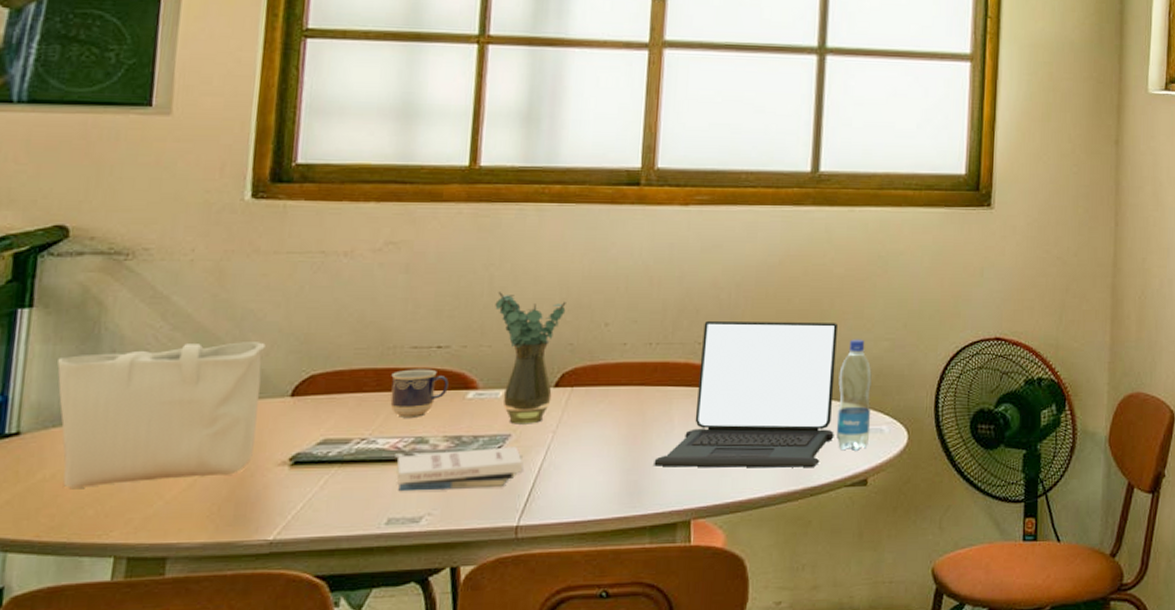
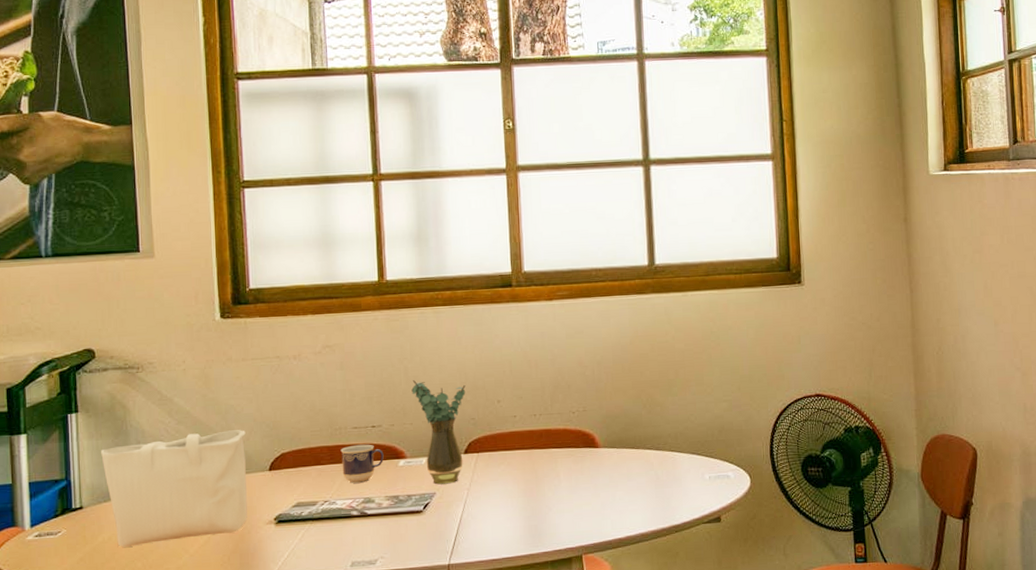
books: present [396,446,524,492] -> none [353,502,448,541]
laptop: present [654,320,838,468] -> none [548,389,690,513]
bottle: present [836,339,872,451] -> none [688,402,719,494]

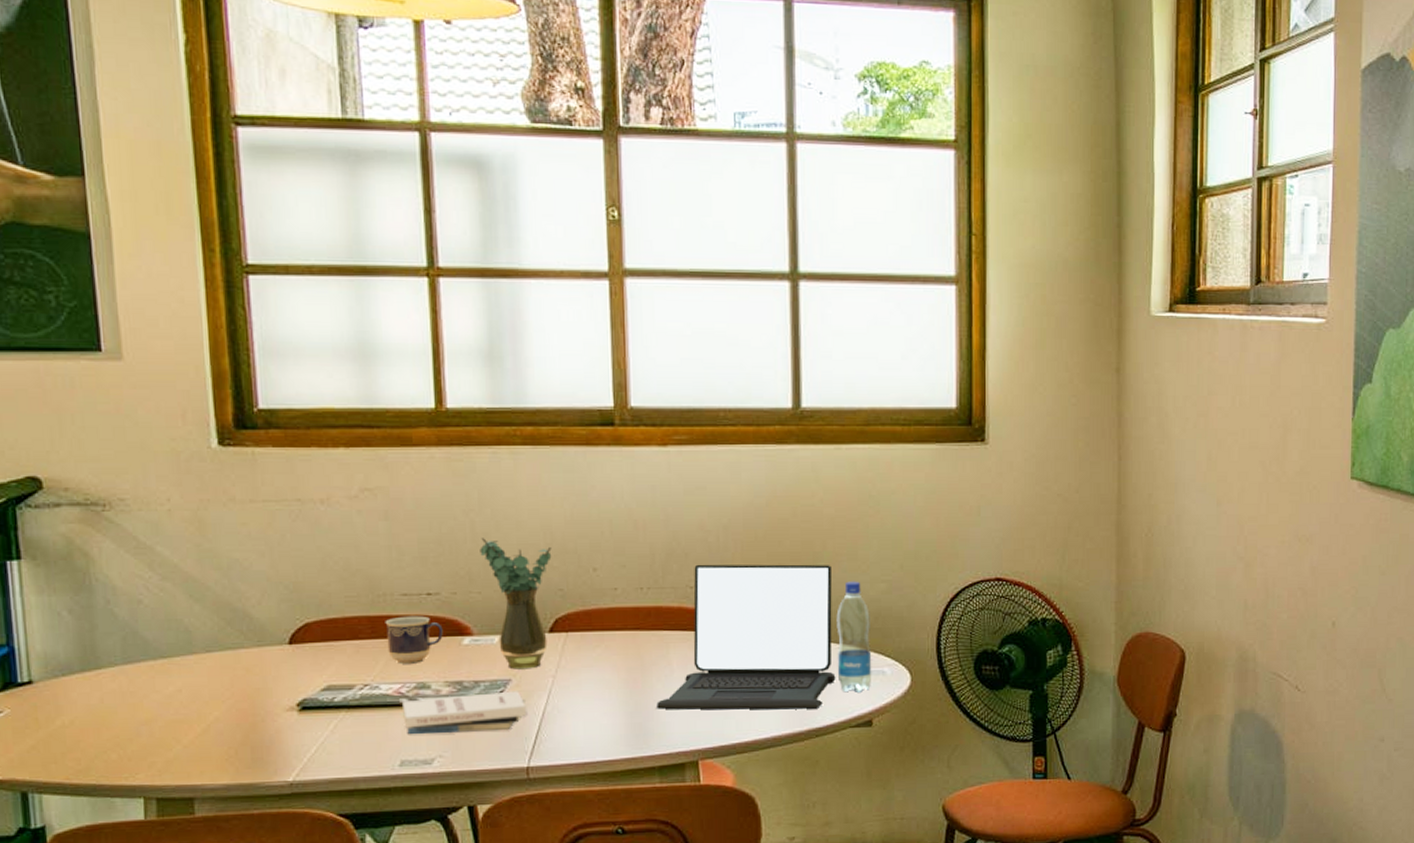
tote bag: present [101,430,248,547] -> none [55,591,261,734]
books: none [353,502,448,541] -> present [403,691,527,735]
laptop: none [548,389,690,513] -> present [656,564,836,710]
bottle: none [688,402,719,494] -> present [836,581,872,693]

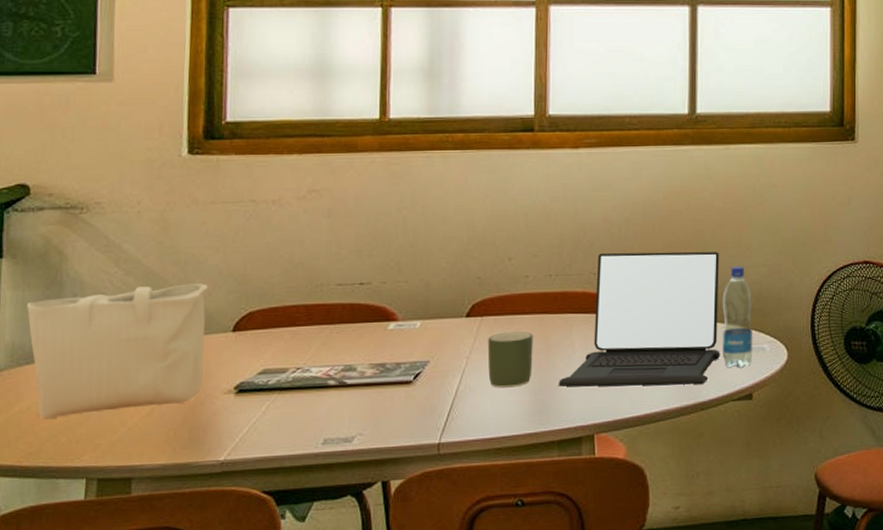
tote bag: none [55,591,261,734] -> present [27,283,208,418]
cup: present [385,616,443,664] -> none [320,303,371,348]
books: present [403,691,527,735] -> none [329,371,442,415]
vase: present [480,538,552,670] -> none [409,232,473,352]
mug: none [575,649,627,710] -> present [487,331,533,388]

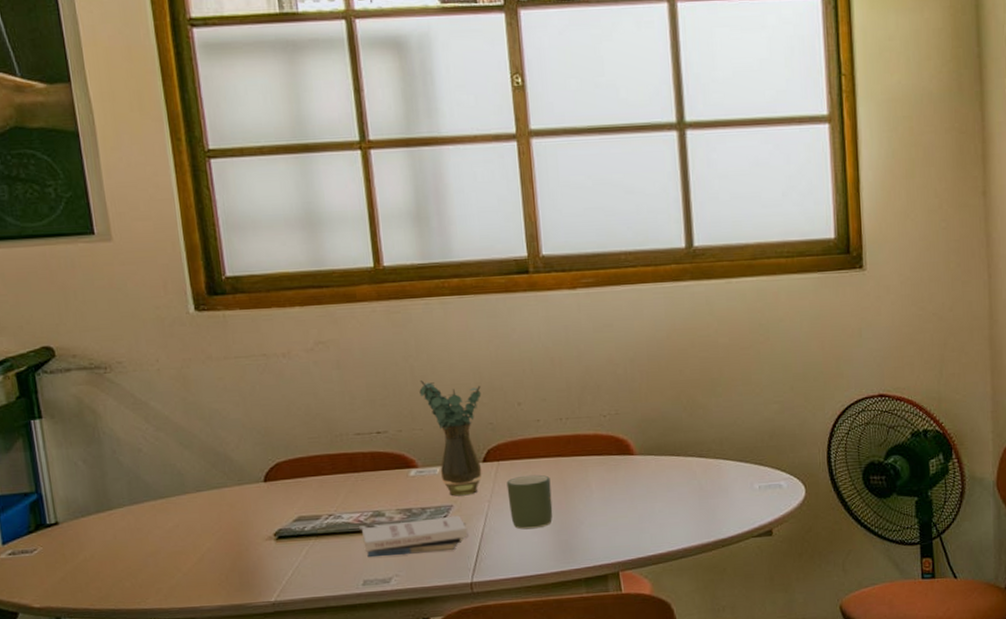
tote bag: present [27,283,208,418] -> none [72,437,244,566]
books: none [329,371,442,415] -> present [362,515,468,558]
vase: none [409,232,473,352] -> present [419,380,482,497]
laptop: present [559,251,720,387] -> none [580,390,738,527]
bottle: present [722,266,753,368] -> none [735,403,770,506]

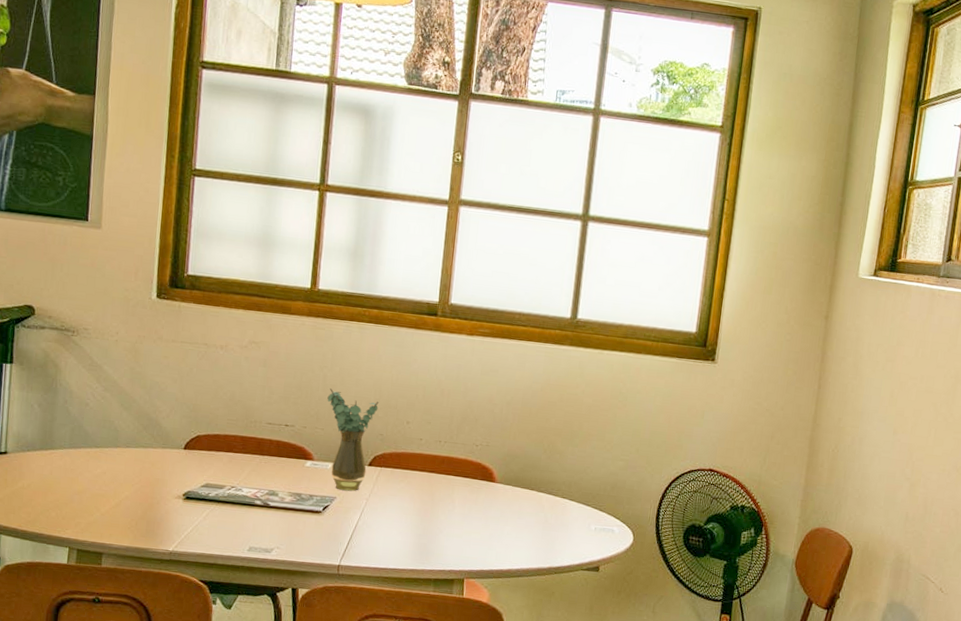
books: present [362,515,468,558] -> none [255,502,345,535]
mug: present [506,474,553,530] -> none [382,483,422,530]

